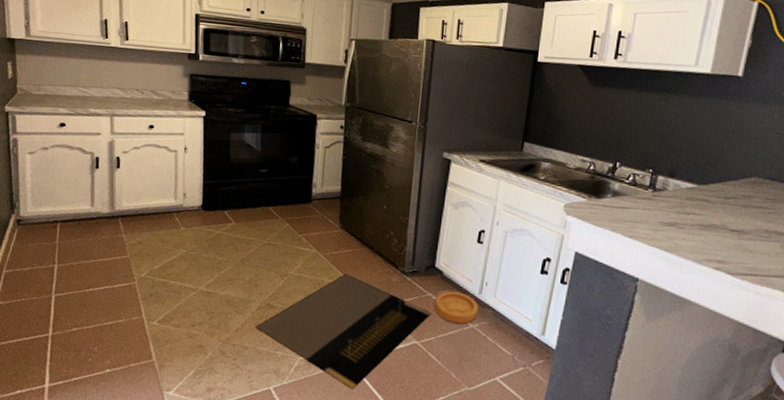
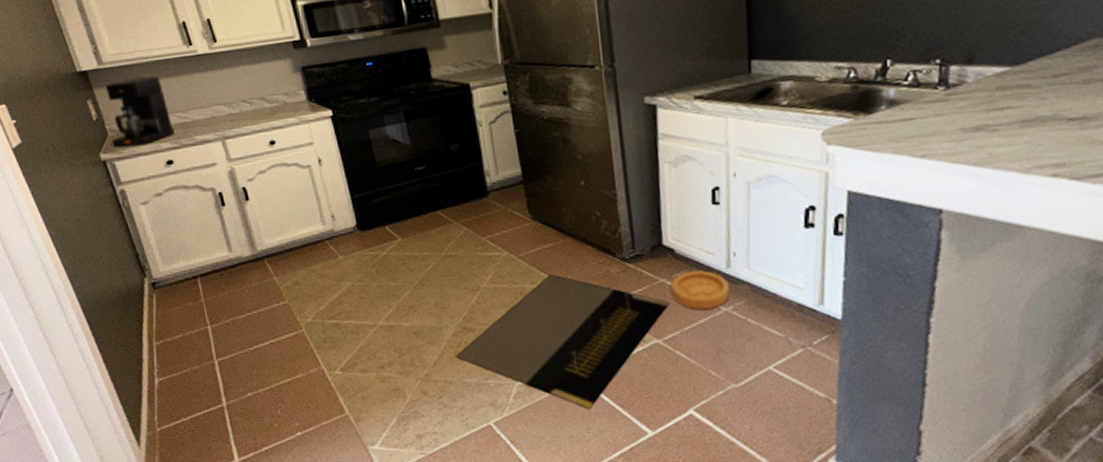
coffee maker: none [18,51,74,107] -> present [105,75,174,148]

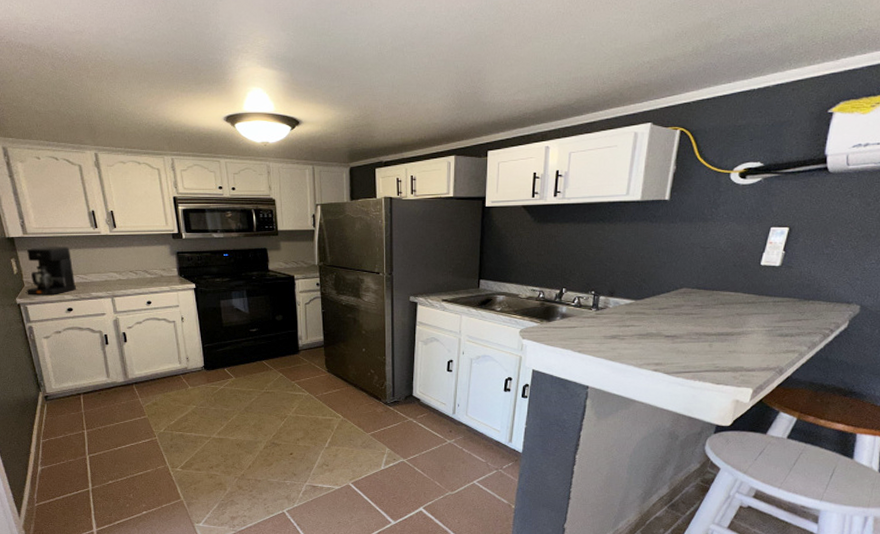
door mat: present [456,273,669,410] -> none [265,410,413,505]
pet bowl: present [671,270,730,311] -> none [416,414,453,441]

